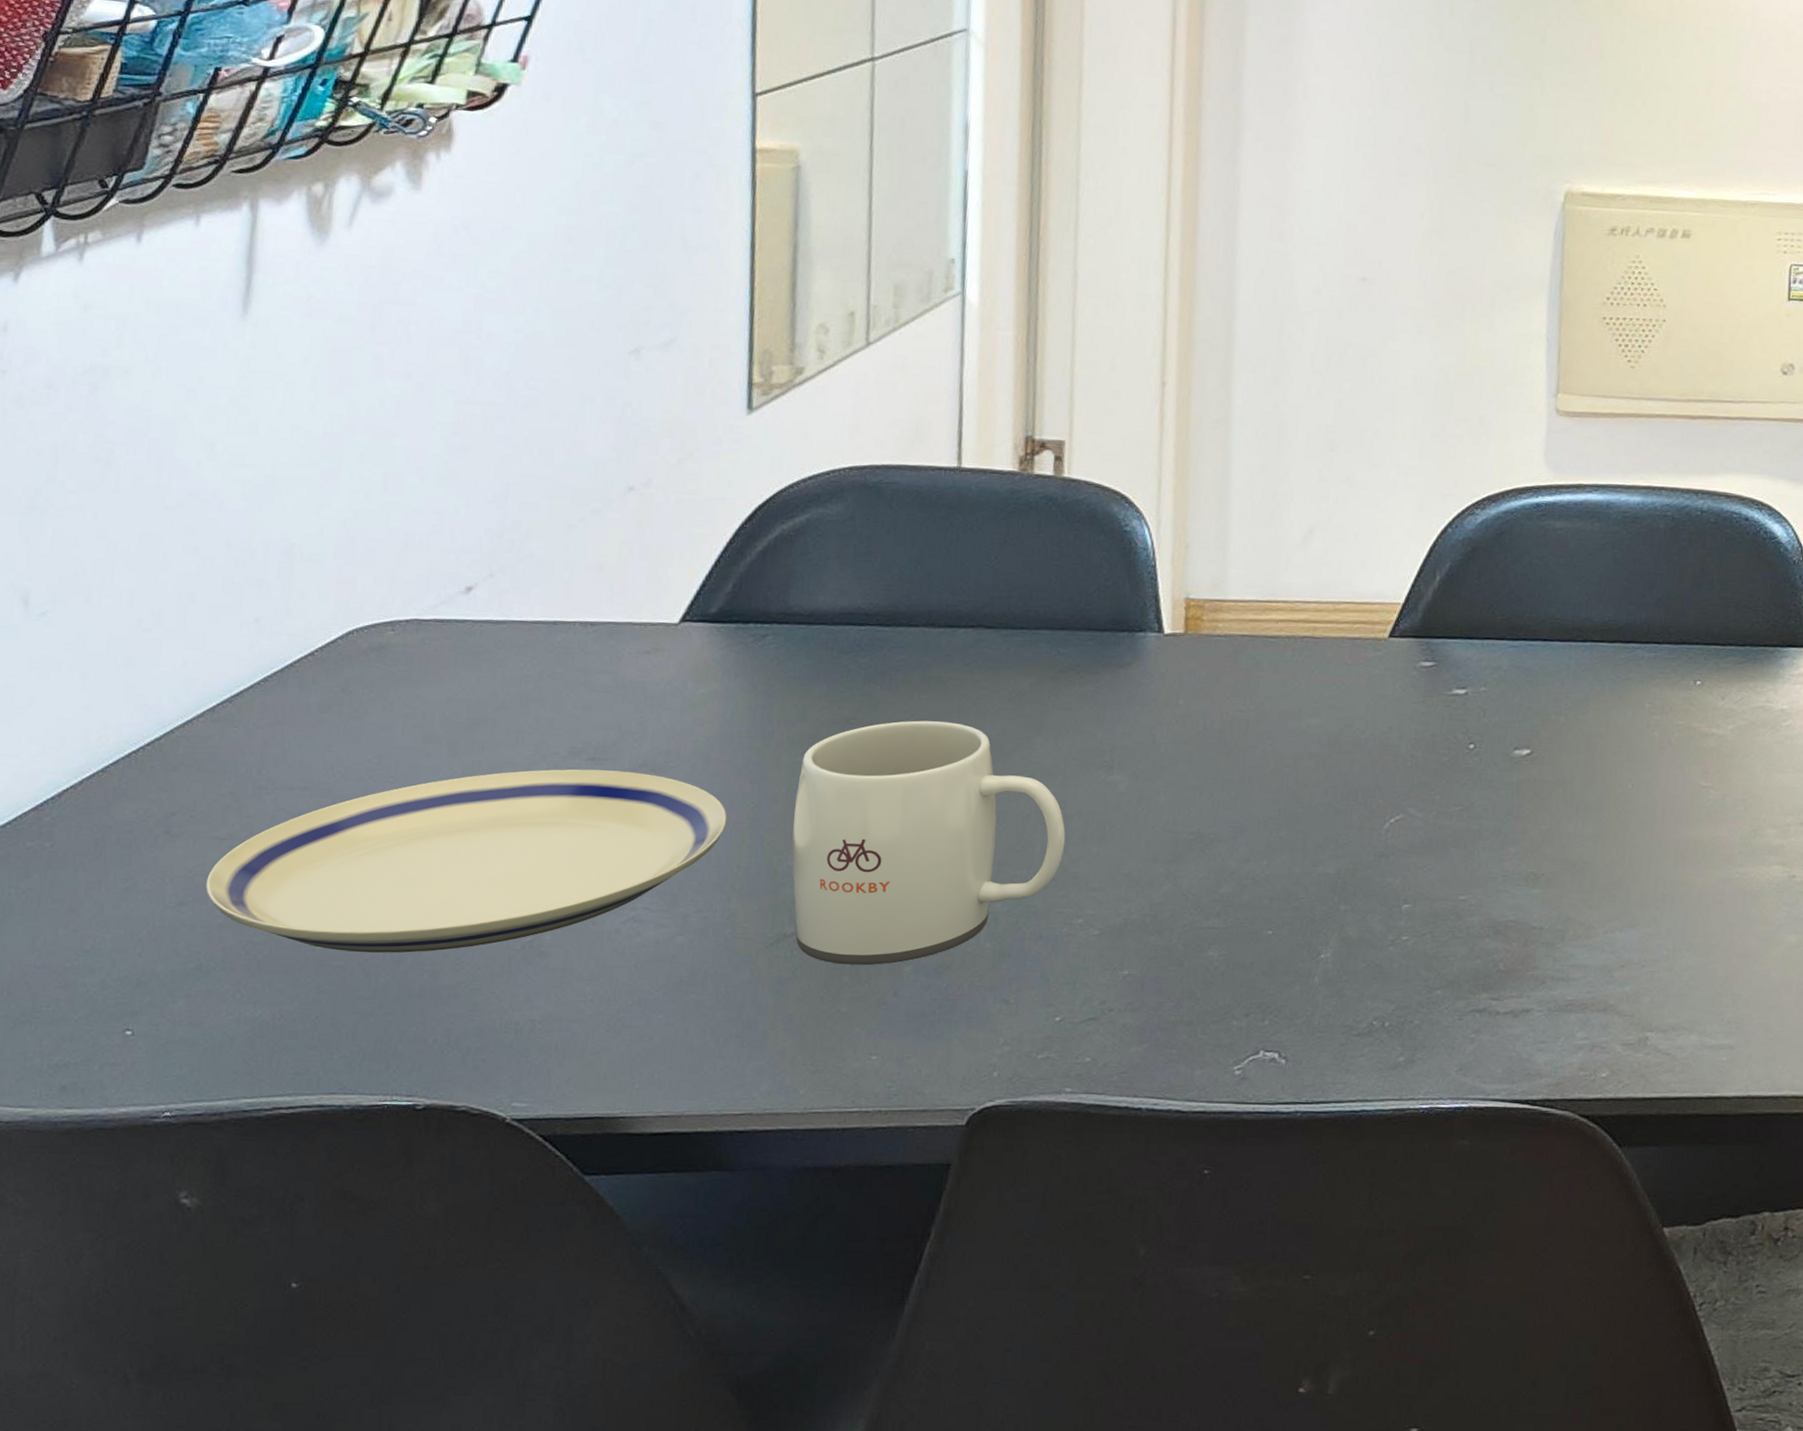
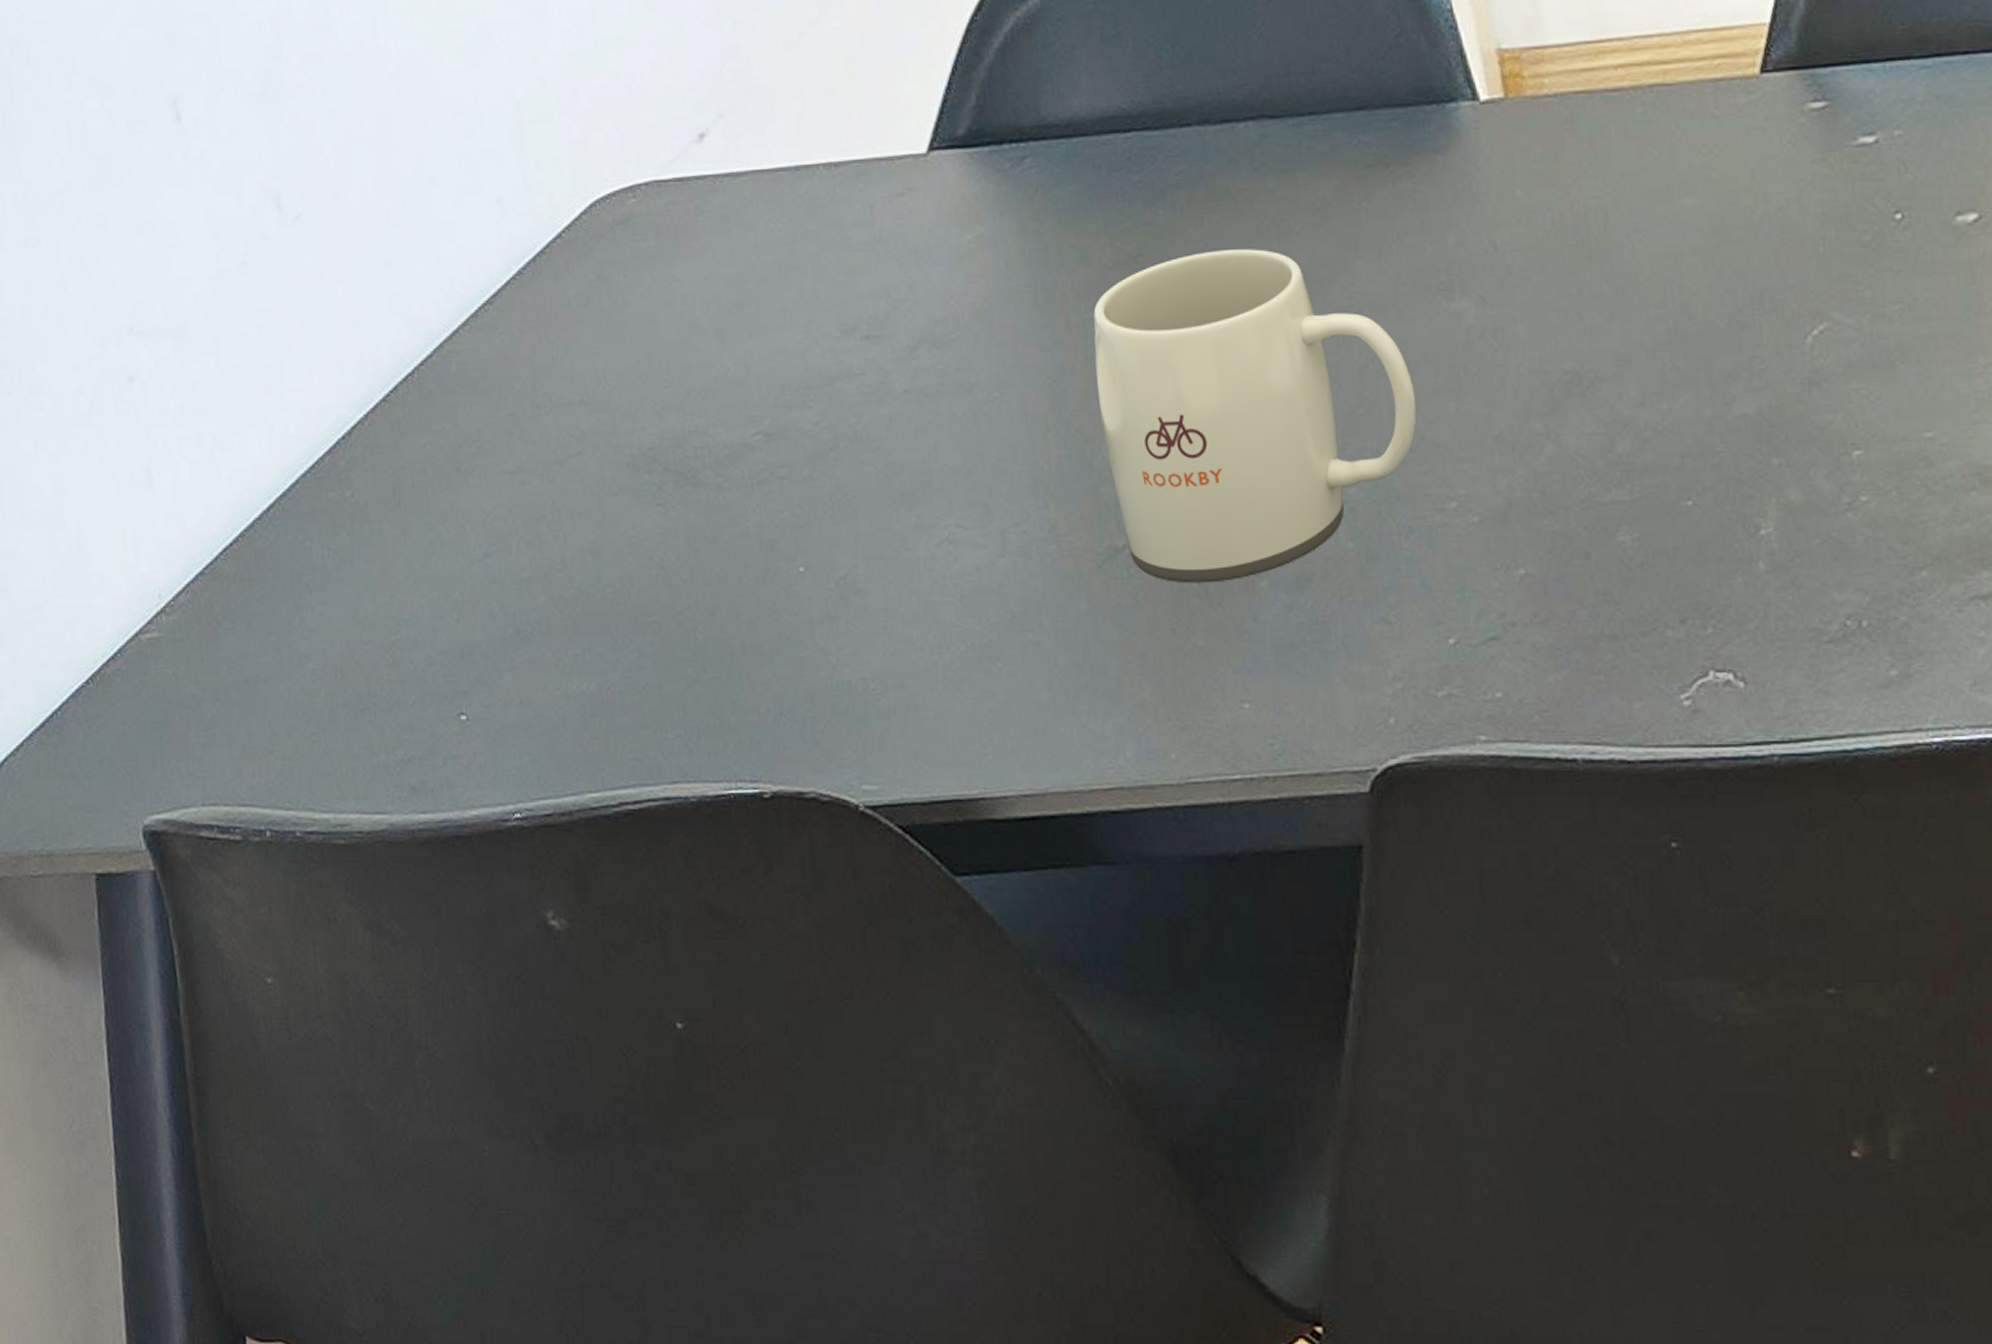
plate: present [206,769,727,953] -> none [505,349,1026,603]

